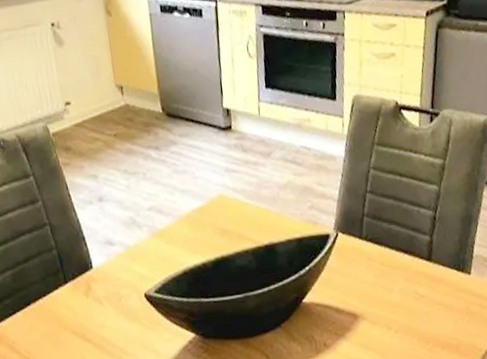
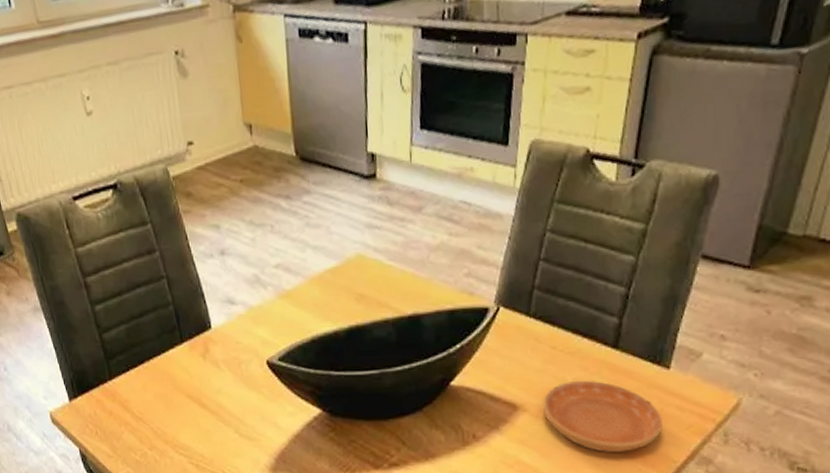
saucer: none [378,289,469,348] -> present [543,380,662,452]

